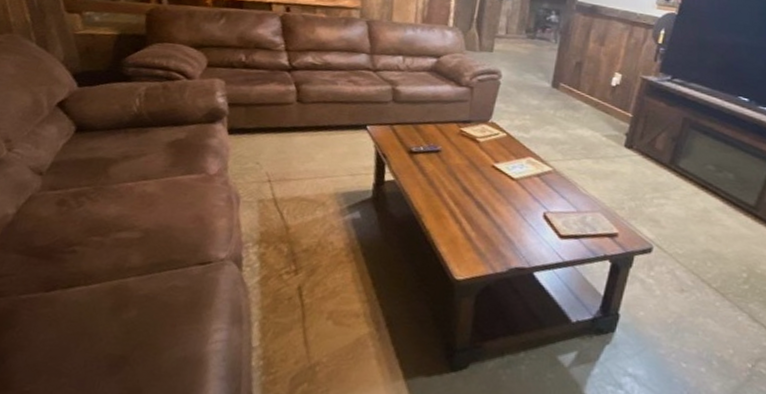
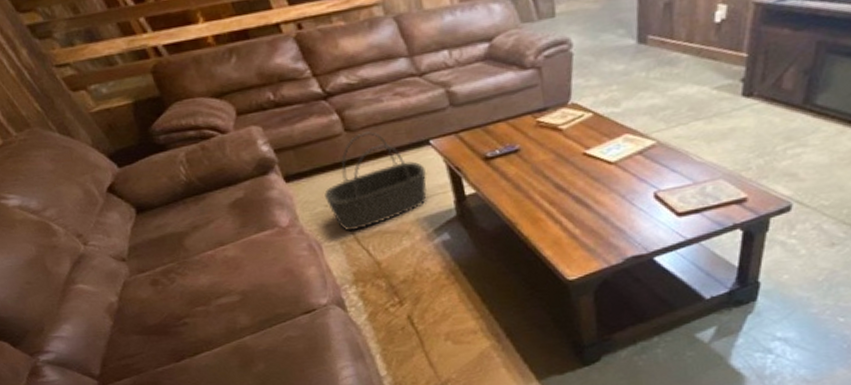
basket: none [259,106,357,192] -> present [324,131,427,231]

